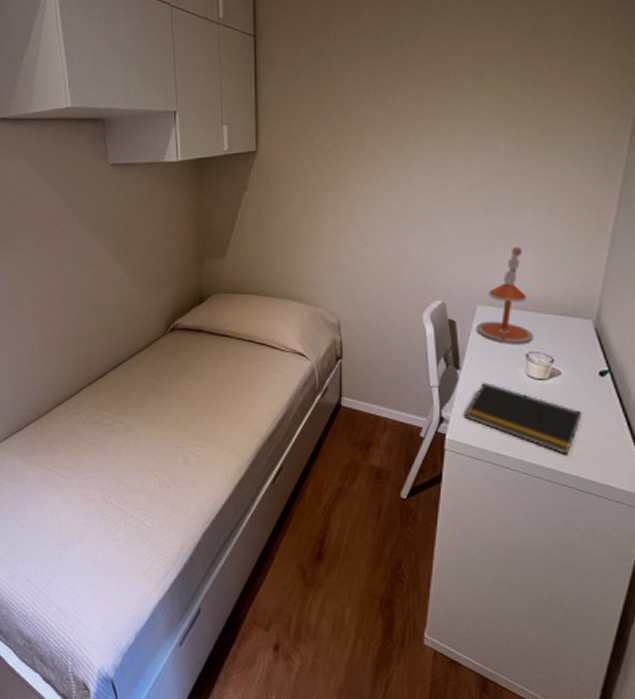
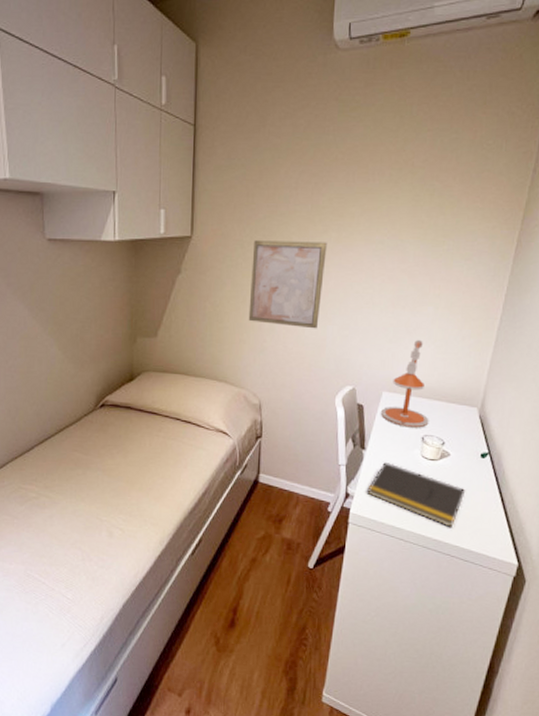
wall art: none [321,146,405,241] -> present [248,240,327,329]

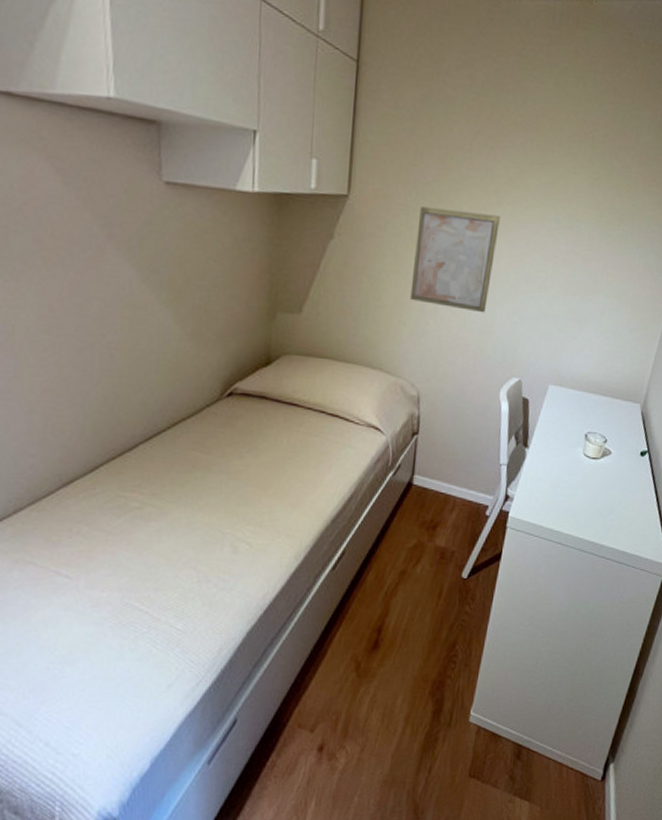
notepad: present [366,461,466,527] -> none [526,460,624,529]
desk lamp: present [381,339,429,428] -> none [546,329,593,425]

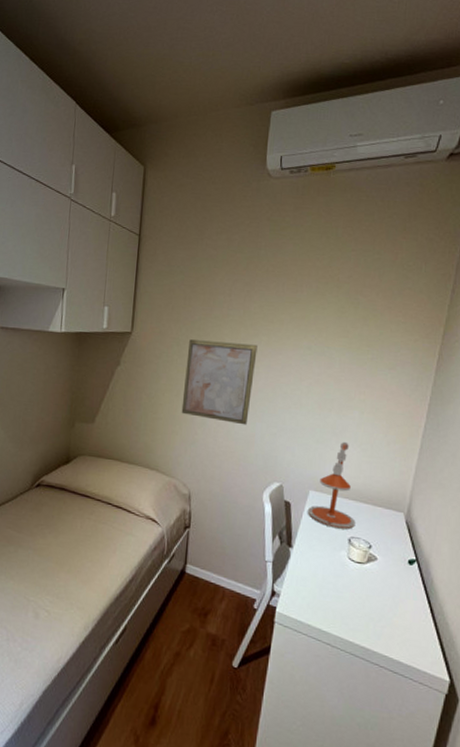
desk lamp: none [546,329,593,425] -> present [308,441,356,530]

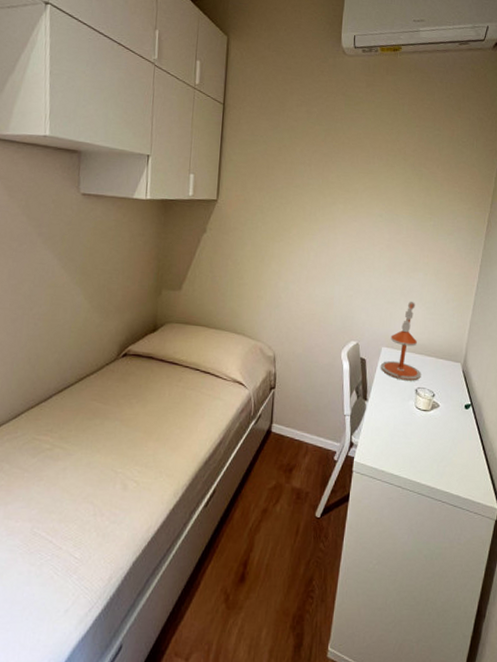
wall art: present [181,339,258,425] -> none [266,207,335,289]

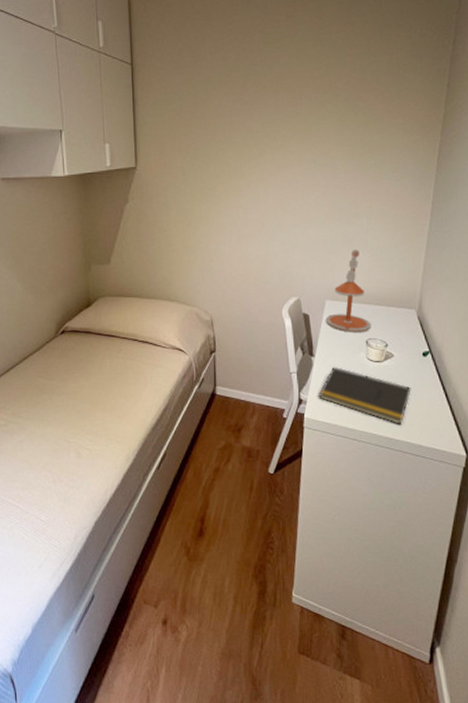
notepad: none [368,412,453,474] -> present [318,366,411,424]

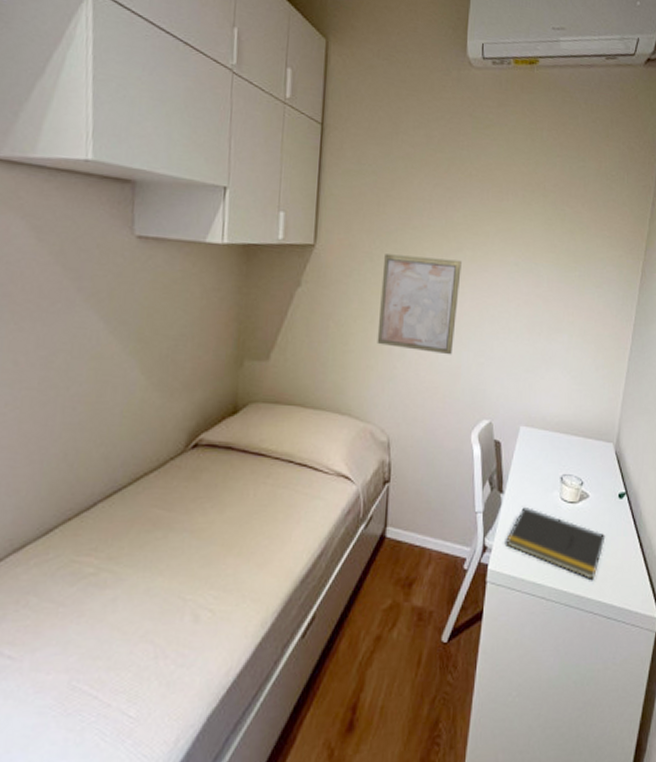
wall art: none [194,164,263,246] -> present [377,254,462,355]
desk lamp: present [326,249,371,333] -> none [519,368,567,467]

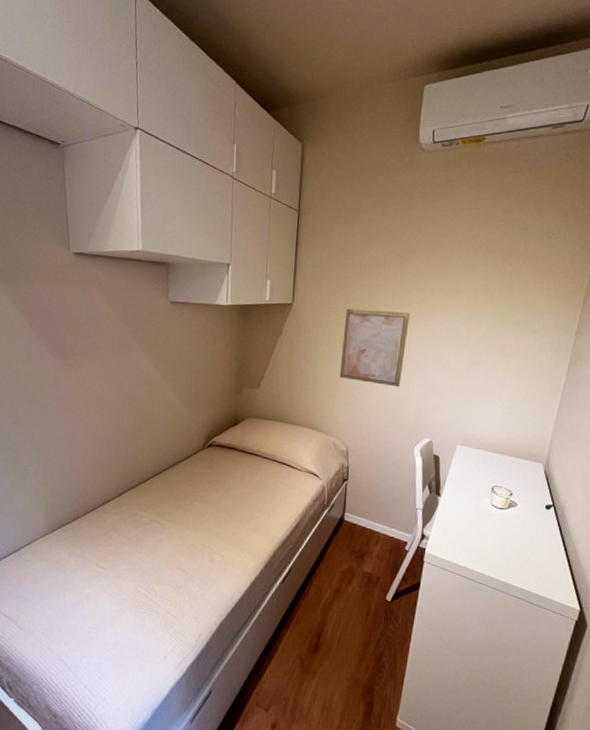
notepad: present [505,506,606,579] -> none [440,507,532,571]

